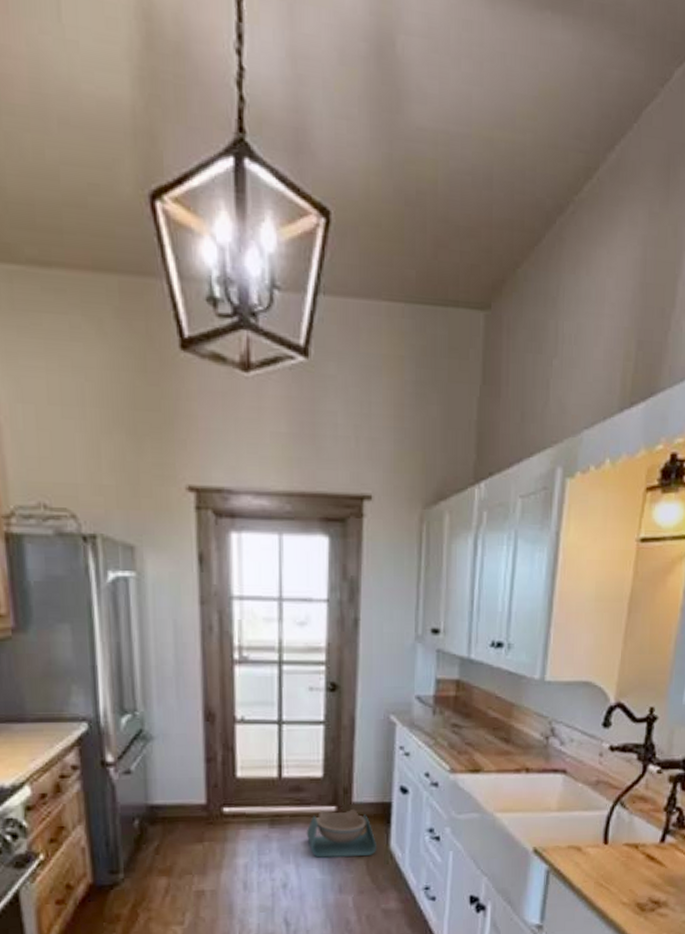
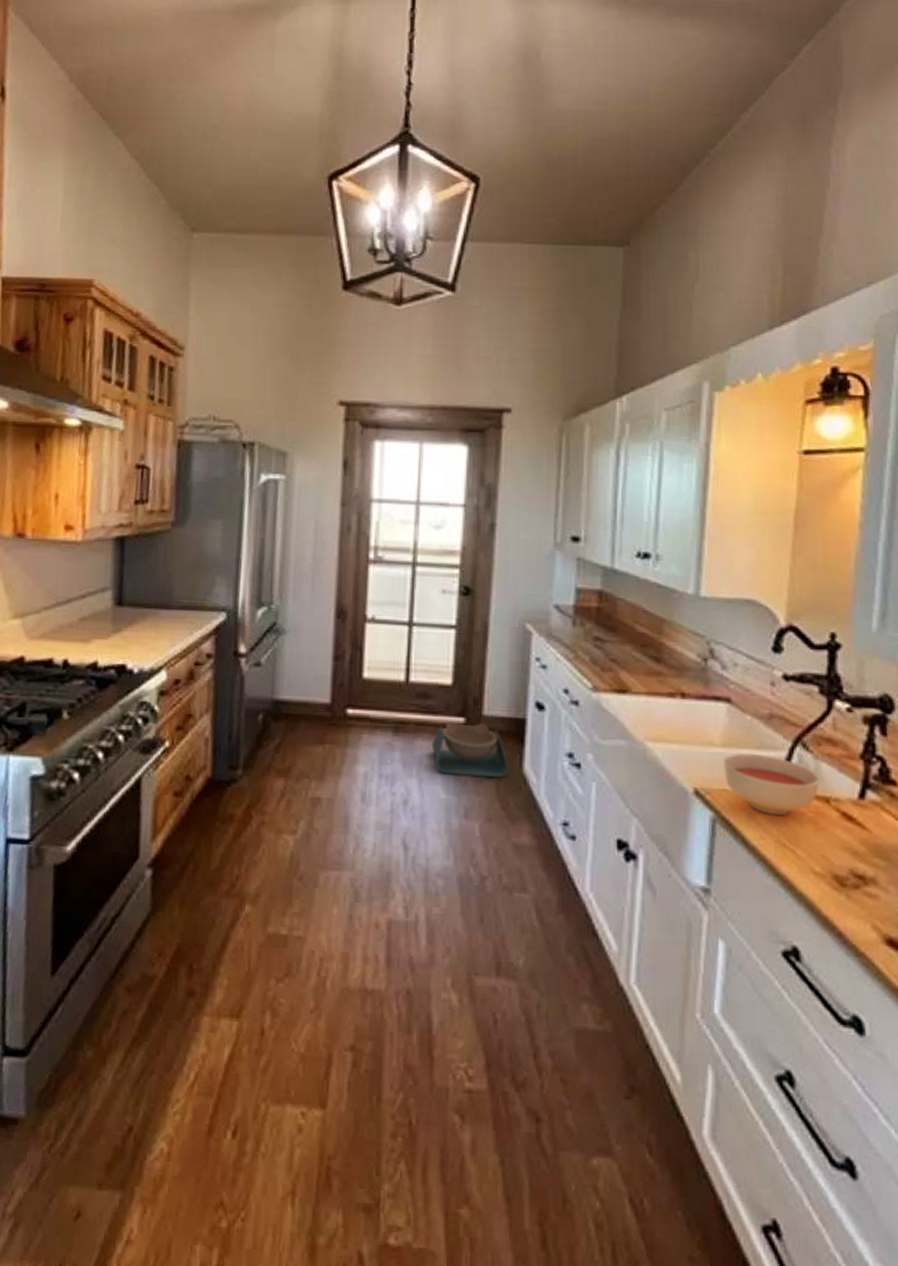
bowl: none [558,814,632,863] -> present [724,753,820,816]

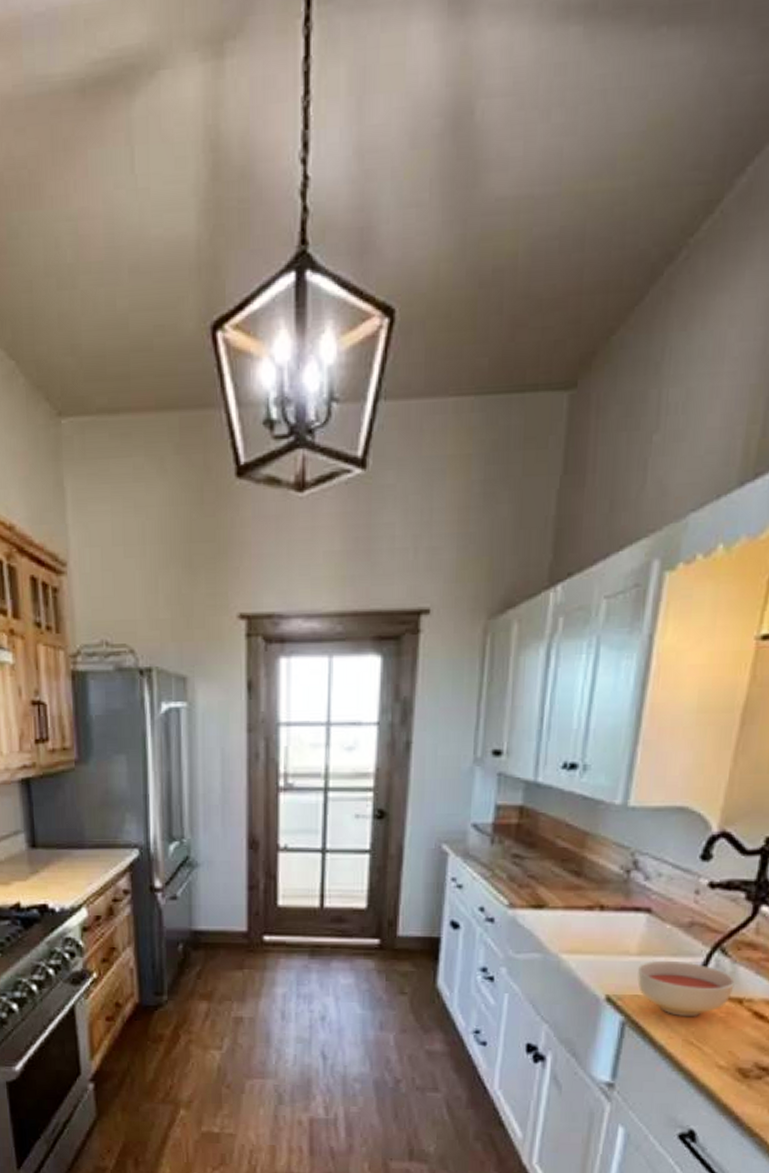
pet bowl: present [431,721,508,777] -> none [347,943,422,993]

